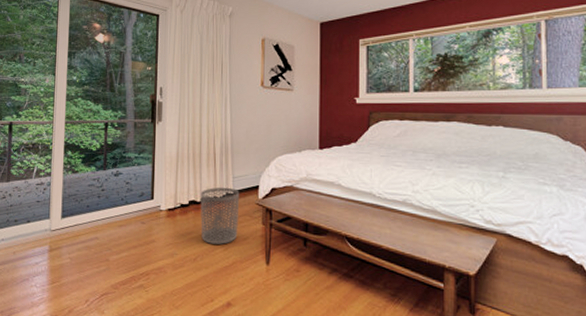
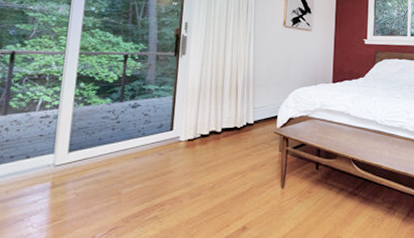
waste bin: present [200,188,240,245] -> none [220,118,260,172]

